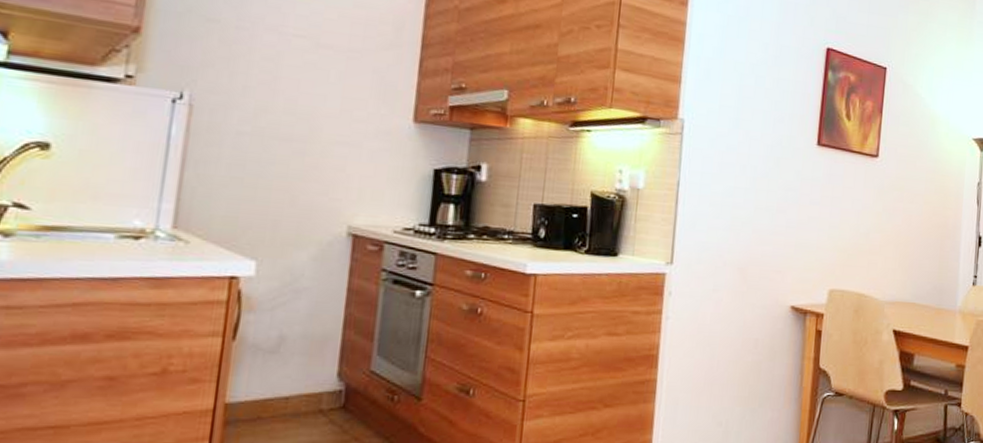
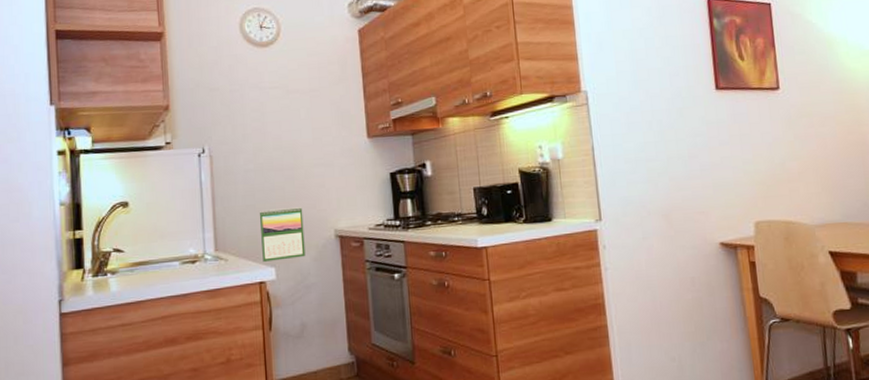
calendar: none [240,186,310,254] -> present [259,207,306,262]

